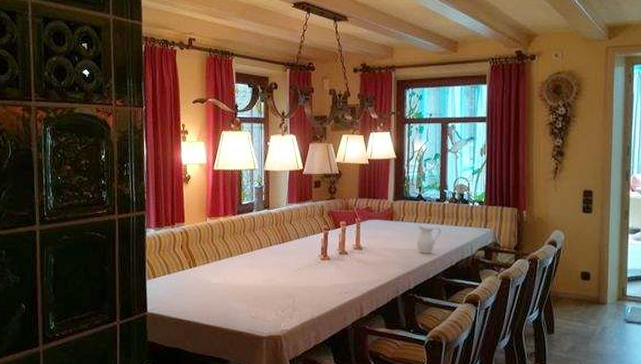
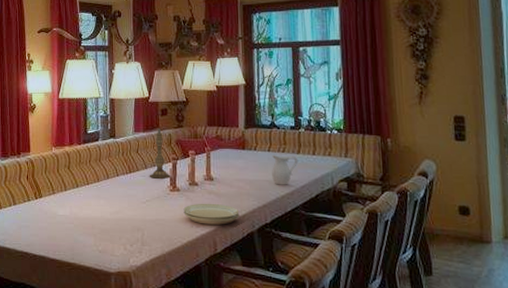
candlestick: none [301,199,322,248] -> present [149,128,171,179]
plate: none [333,271,385,291] -> present [183,203,240,225]

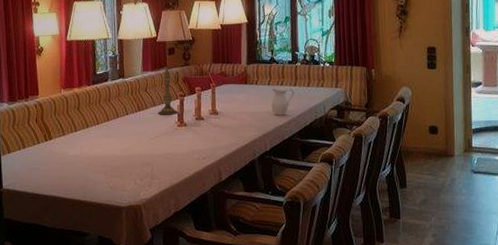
plate: present [183,203,240,225] -> none [190,135,242,156]

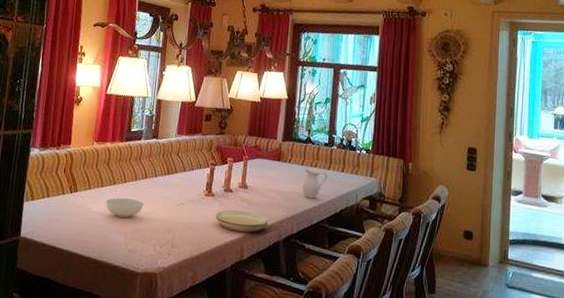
bowl: none [81,138,120,159] -> present [105,197,144,219]
candlestick: present [157,67,178,115] -> none [186,133,208,183]
plate: none [190,135,242,156] -> present [215,210,269,233]

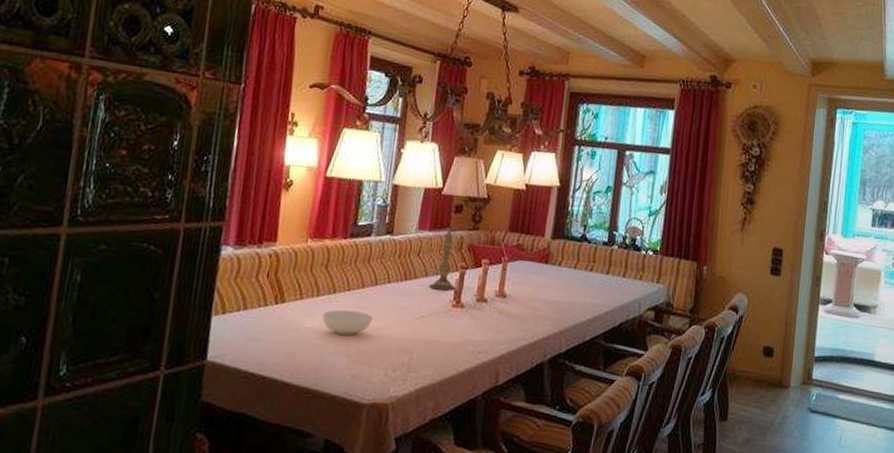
candlestick: none [186,133,208,183] -> present [429,227,456,291]
plate: present [215,210,269,233] -> none [464,324,531,352]
pitcher: present [302,168,327,199] -> none [574,272,605,310]

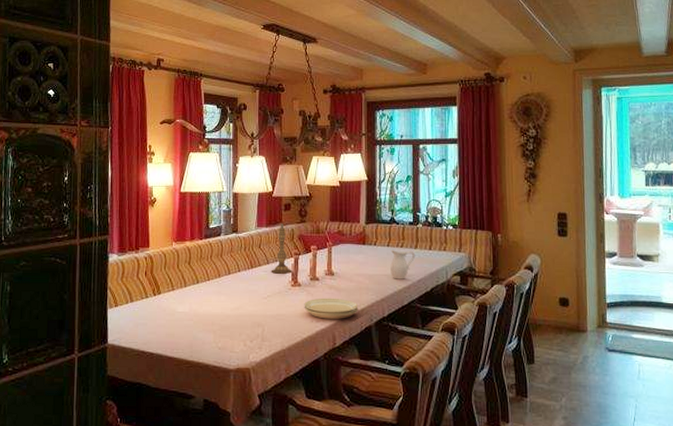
bowl: present [322,309,374,336] -> none [190,295,230,317]
plate: none [464,324,531,352] -> present [304,298,358,319]
pitcher: none [574,272,605,310] -> present [390,249,415,279]

